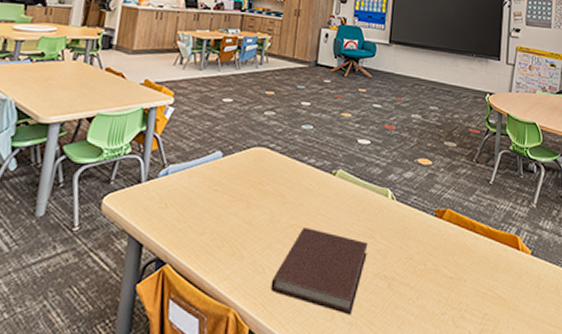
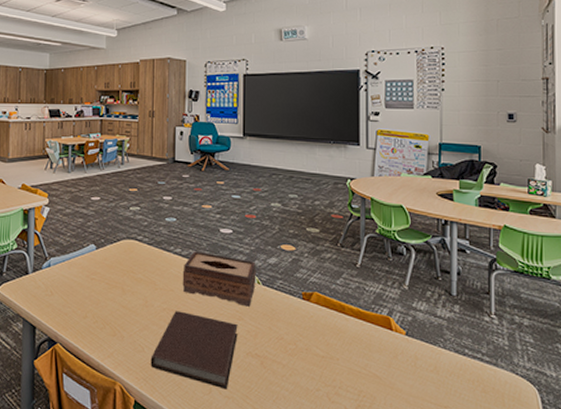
tissue box: none [313,162,392,224] -> present [182,251,256,307]

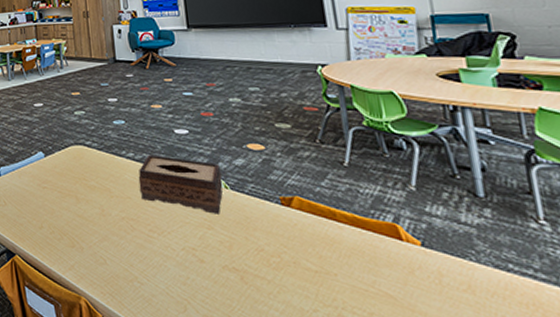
notebook: present [150,311,238,390] -> none [114,220,210,308]

